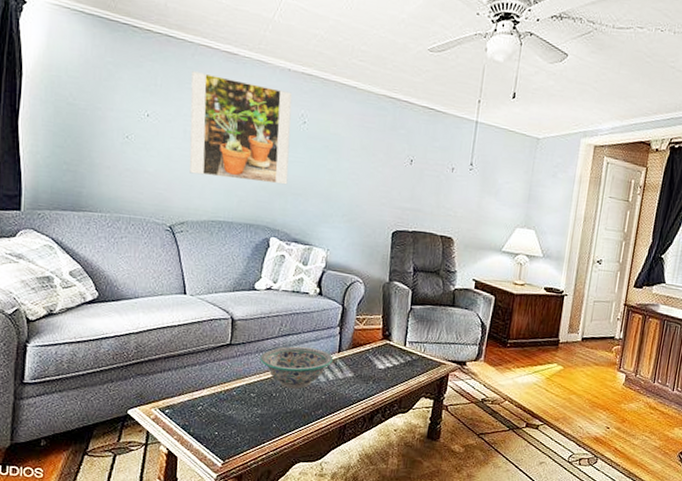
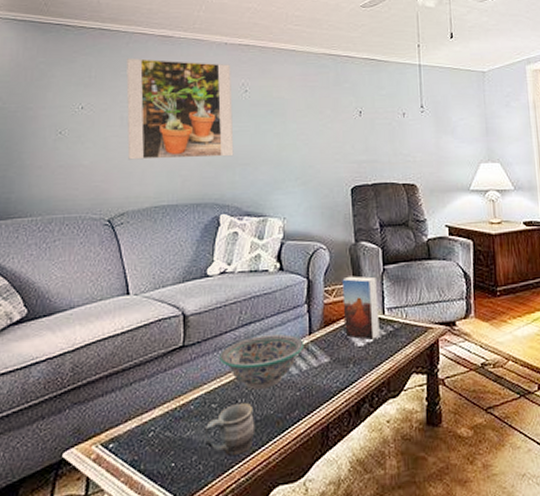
mug: none [242,396,286,436] -> present [204,403,255,457]
book: none [369,309,403,365] -> present [342,276,380,340]

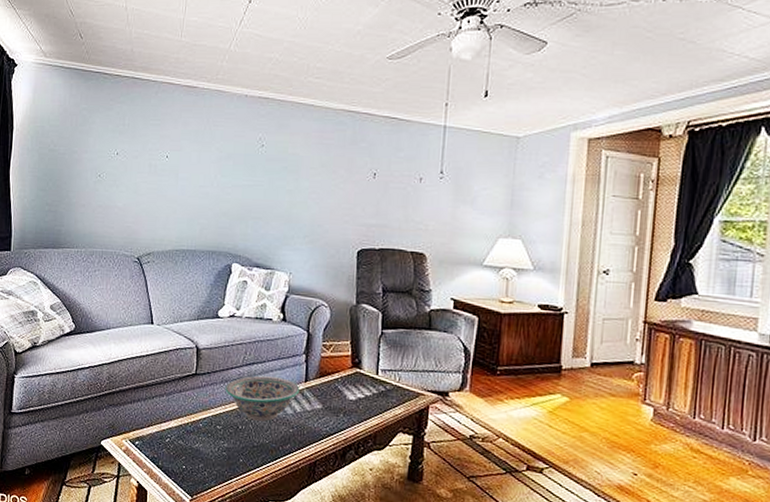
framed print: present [126,58,234,160] -> none [154,108,250,210]
mug: present [204,403,255,457] -> none [209,429,252,471]
book: present [342,276,380,340] -> none [338,334,374,396]

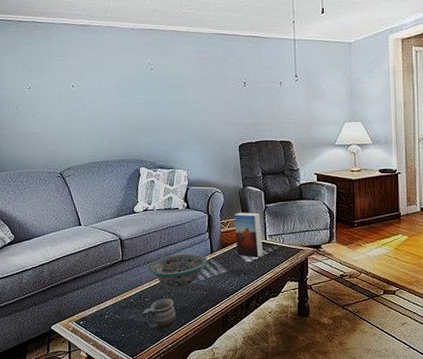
mug: none [209,429,252,471] -> present [142,299,177,332]
book: none [338,334,374,396] -> present [234,212,263,258]

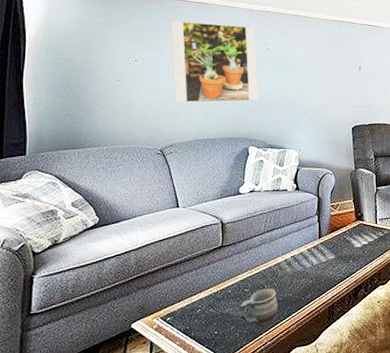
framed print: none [57,45,146,128] -> present [171,21,259,103]
decorative bowl: present [148,253,208,290] -> none [250,238,315,279]
book: present [234,212,263,258] -> none [345,194,373,242]

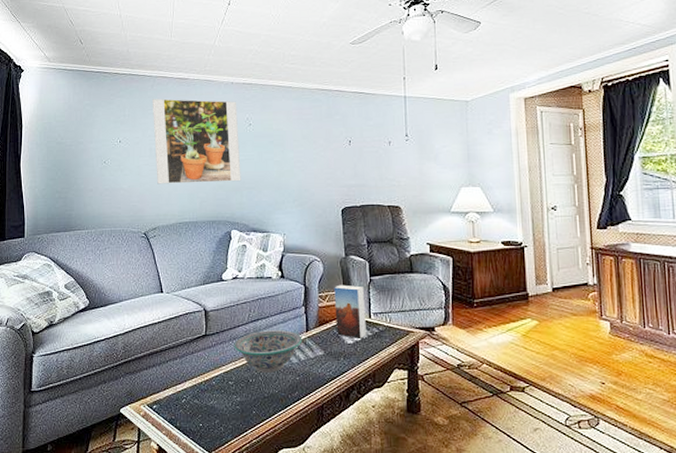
mug: present [239,288,278,327] -> none [224,383,264,423]
decorative bowl: none [250,238,315,279] -> present [234,330,303,373]
book: none [345,194,373,242] -> present [334,284,366,339]

